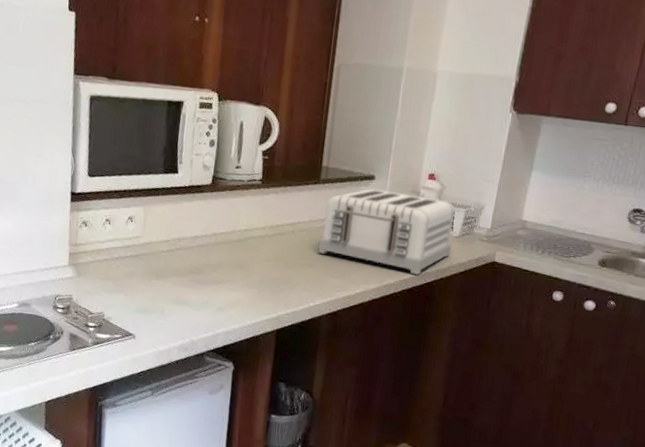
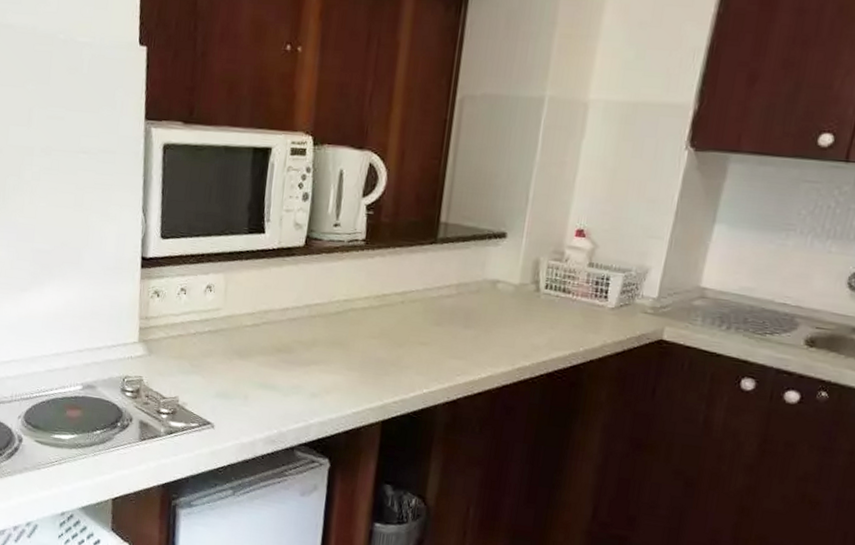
toaster: present [317,188,455,276] -> none [433,248,611,357]

